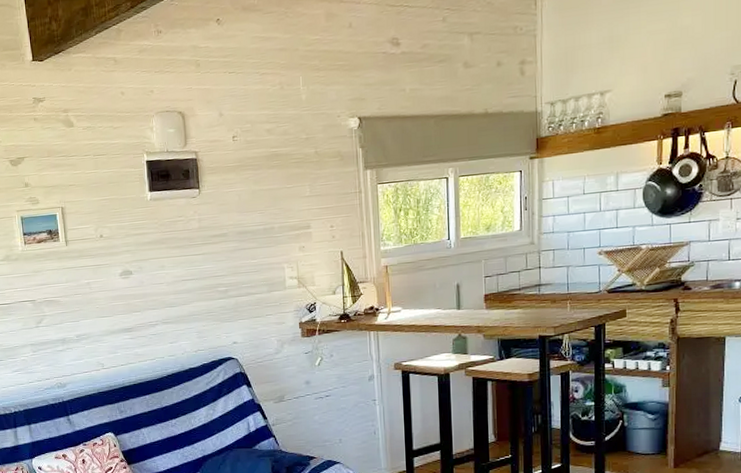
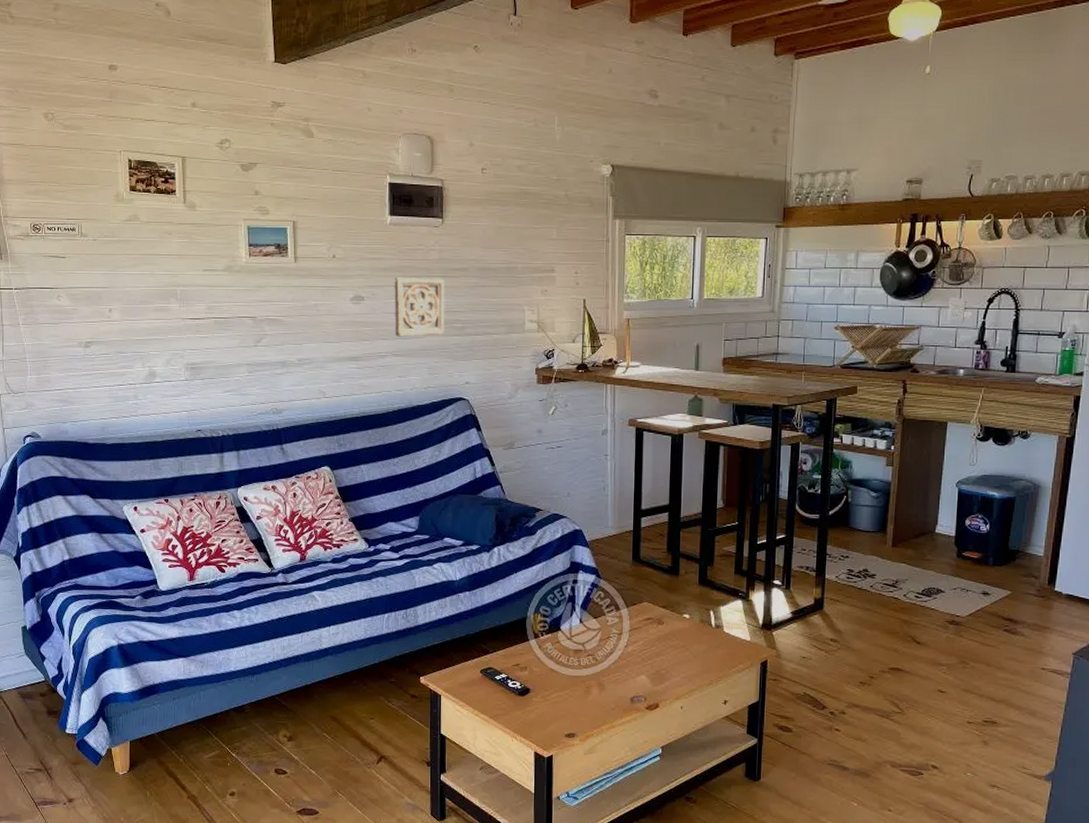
wall ornament: none [158,245,210,306] -> present [394,277,445,337]

